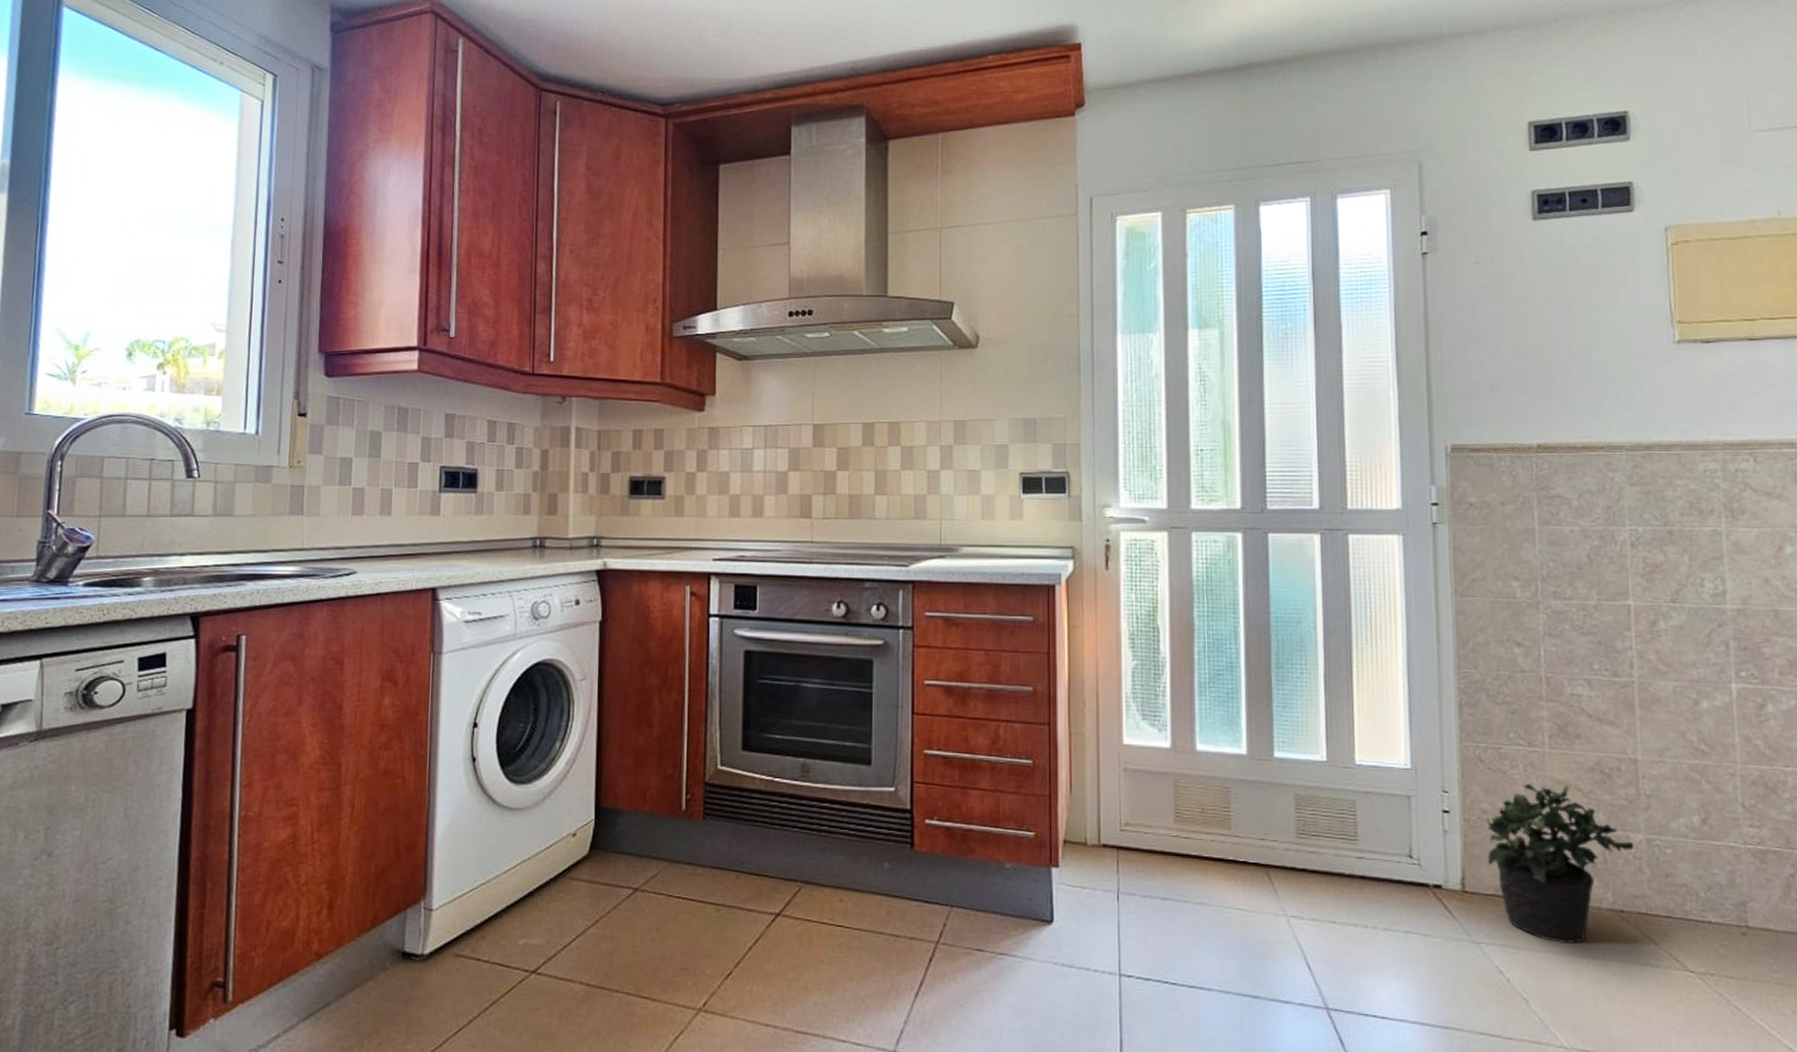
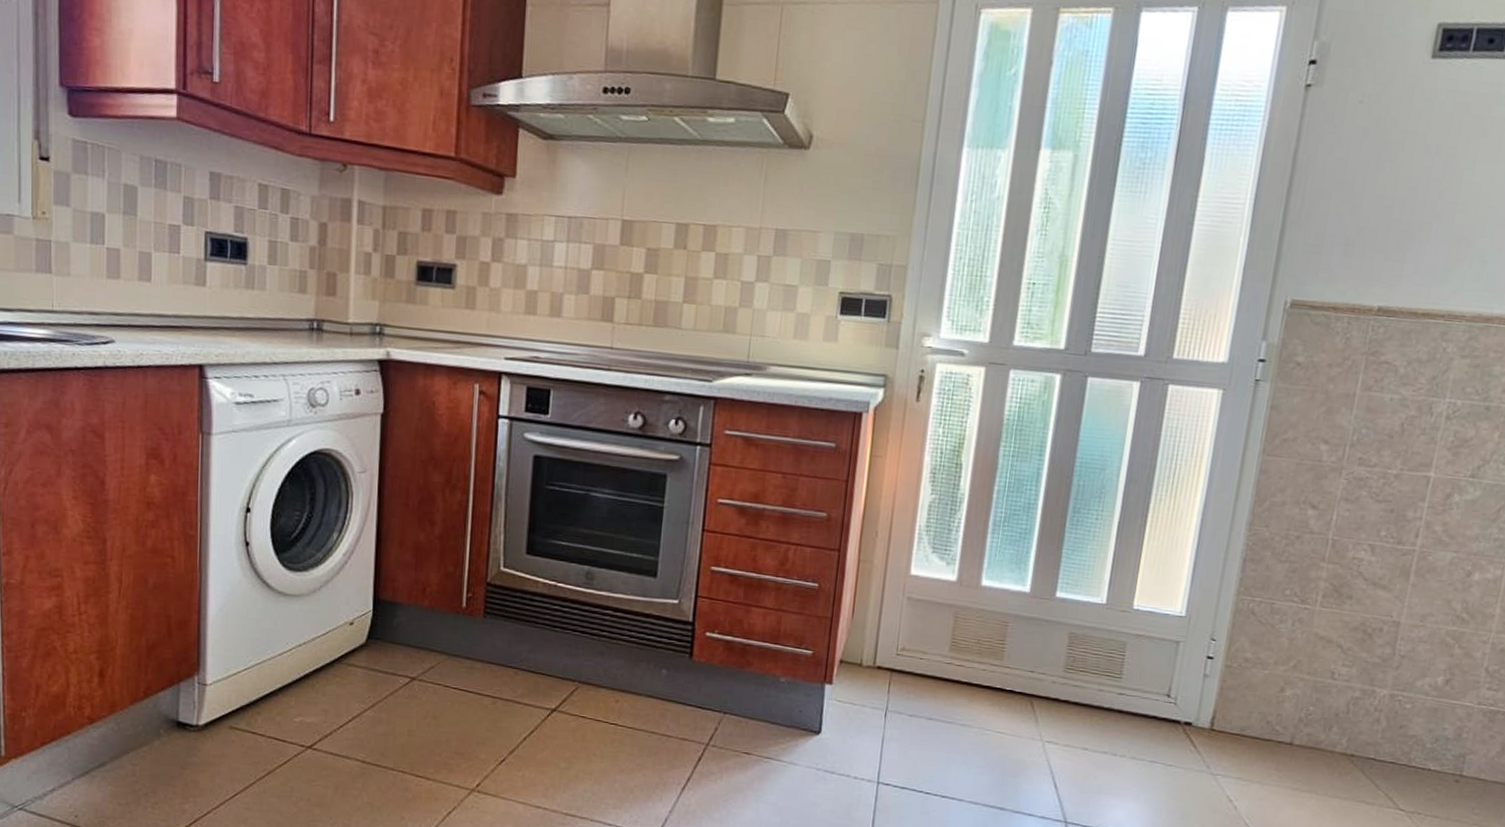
potted plant: present [1486,784,1634,945] -> none [1239,638,1378,781]

